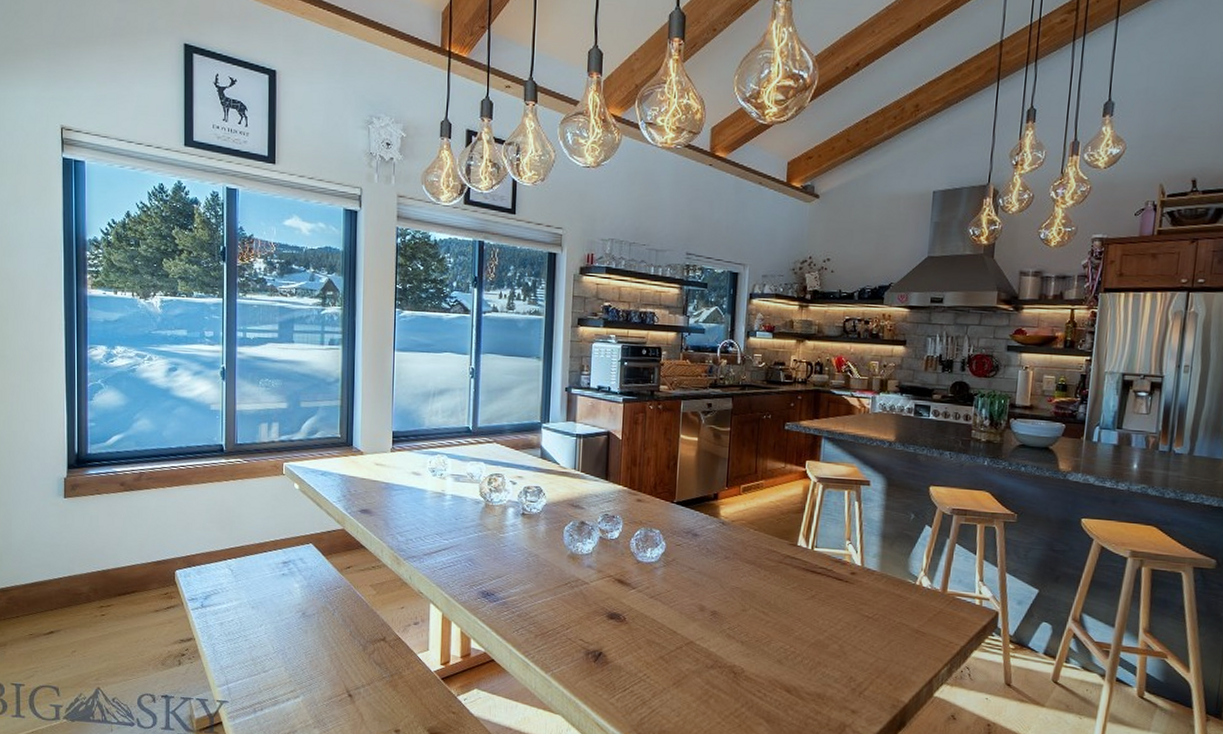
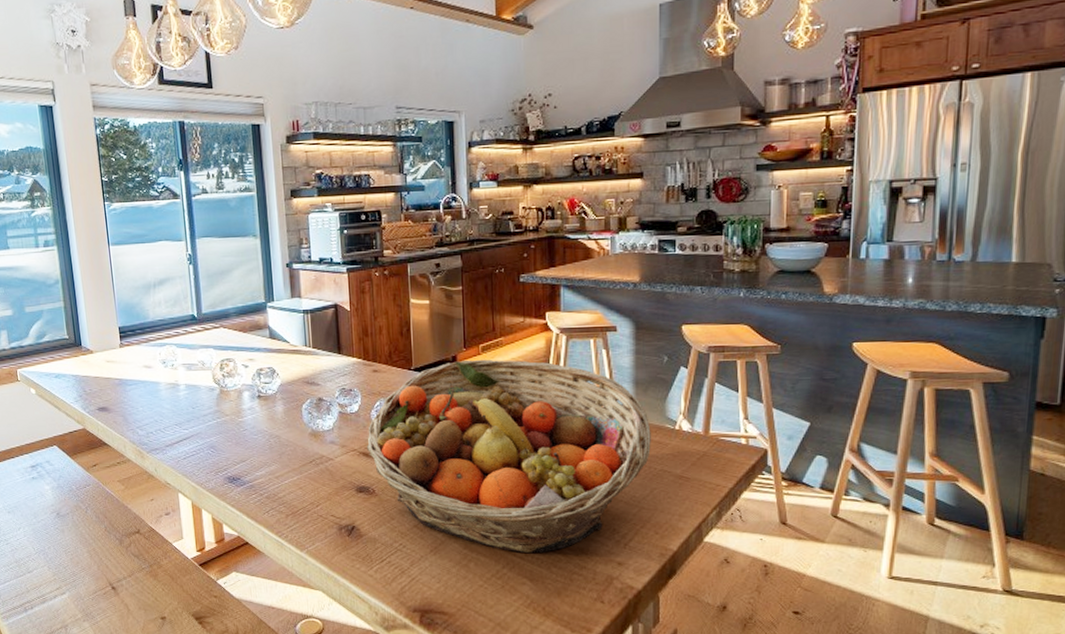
fruit basket: none [622,498,894,695] -> present [366,359,651,554]

